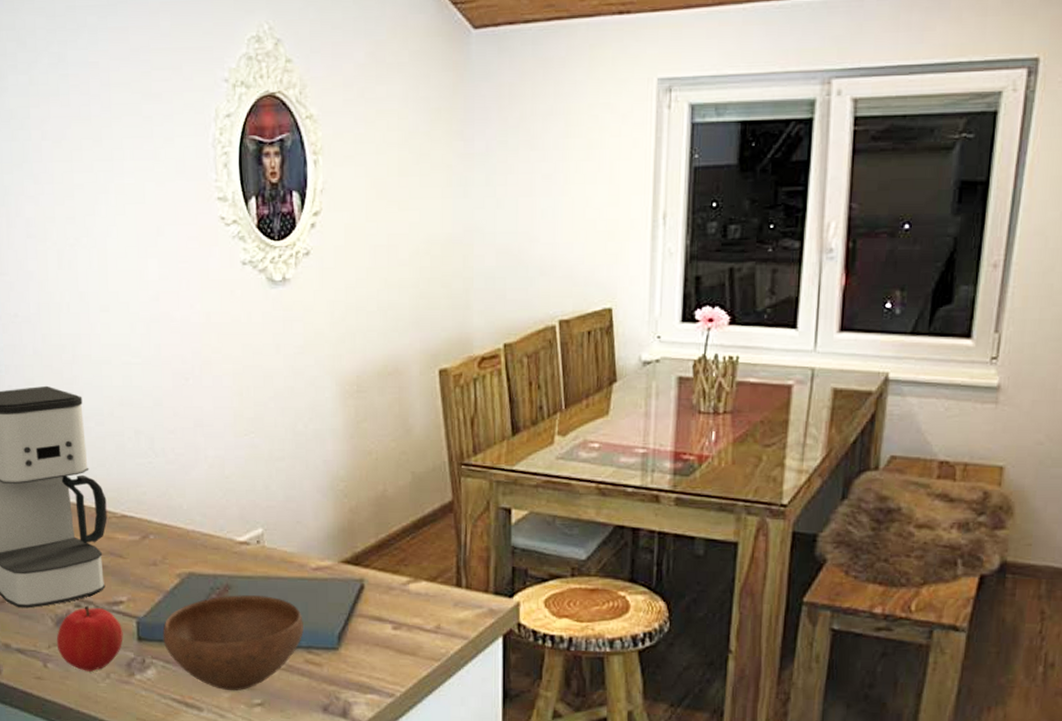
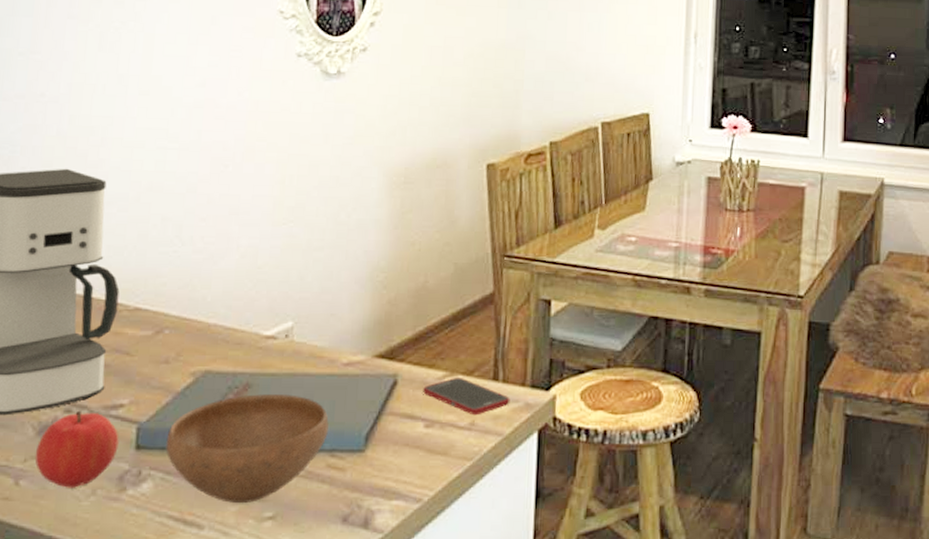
cell phone: none [389,582,474,620] -> present [423,377,510,416]

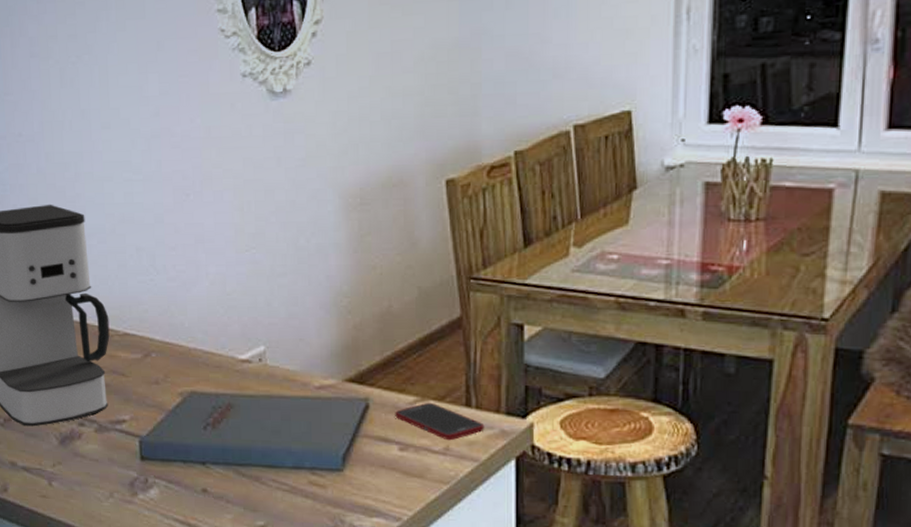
fruit: present [34,410,119,488] -> none [60,424,126,491]
bowl: present [166,394,329,504] -> none [165,414,307,513]

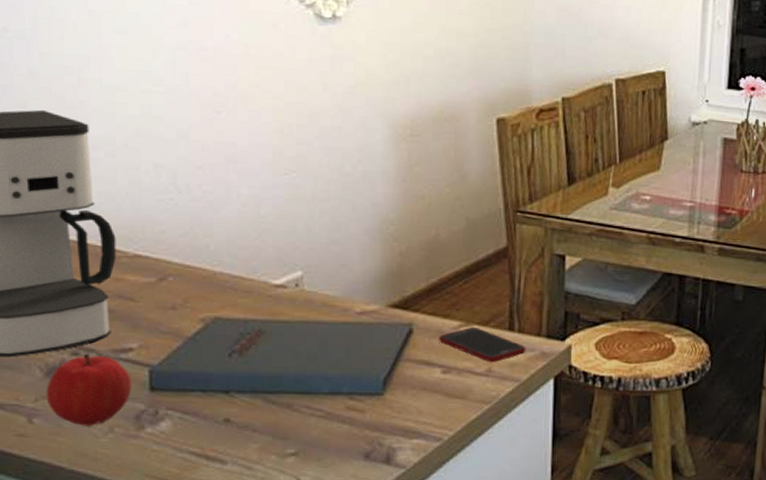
fruit: none [60,424,126,491] -> present [46,353,132,426]

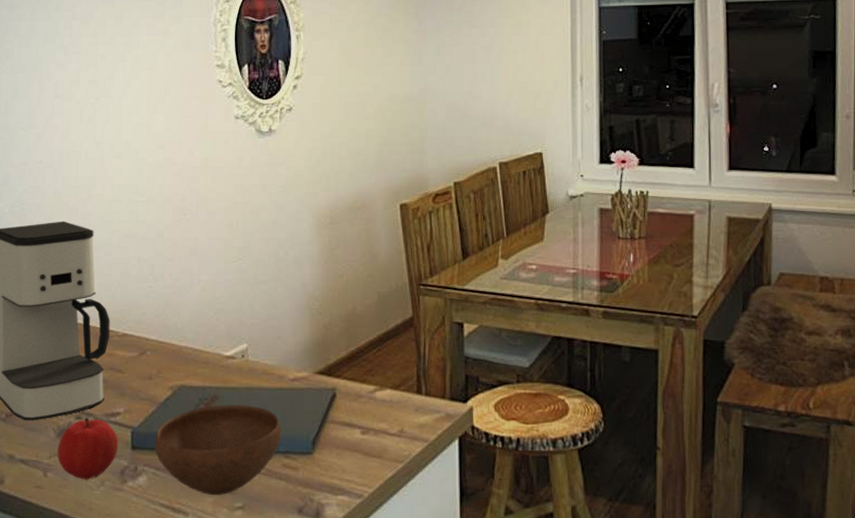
bowl: none [181,340,345,442] -> present [154,405,282,496]
cell phone: present [439,326,526,363] -> none [358,390,433,424]

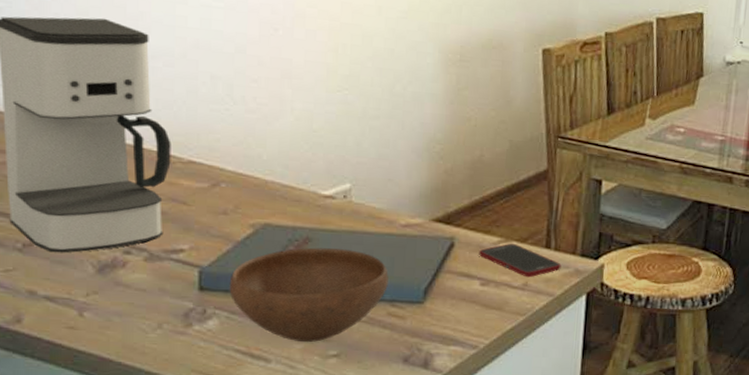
fruit: present [57,417,119,480] -> none [97,252,182,322]
cell phone: none [358,390,433,424] -> present [479,243,561,278]

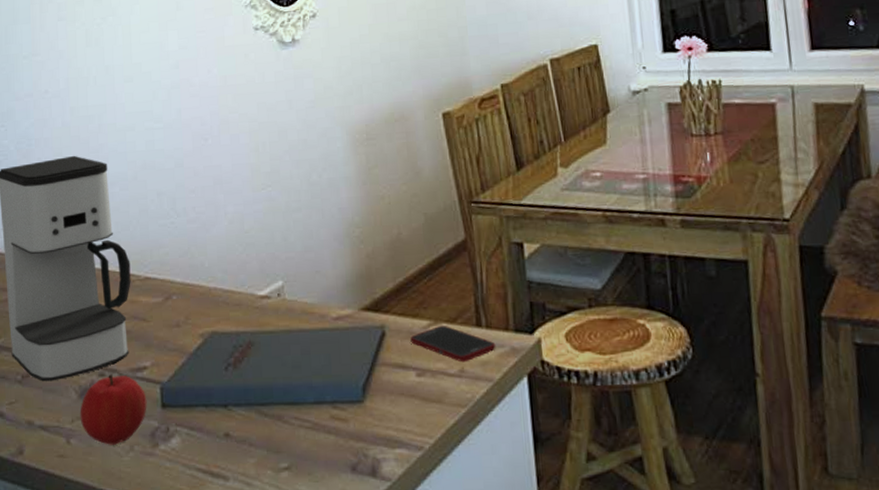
fruit: none [97,252,182,322] -> present [80,374,147,445]
bowl: present [229,247,389,343] -> none [186,350,328,456]

